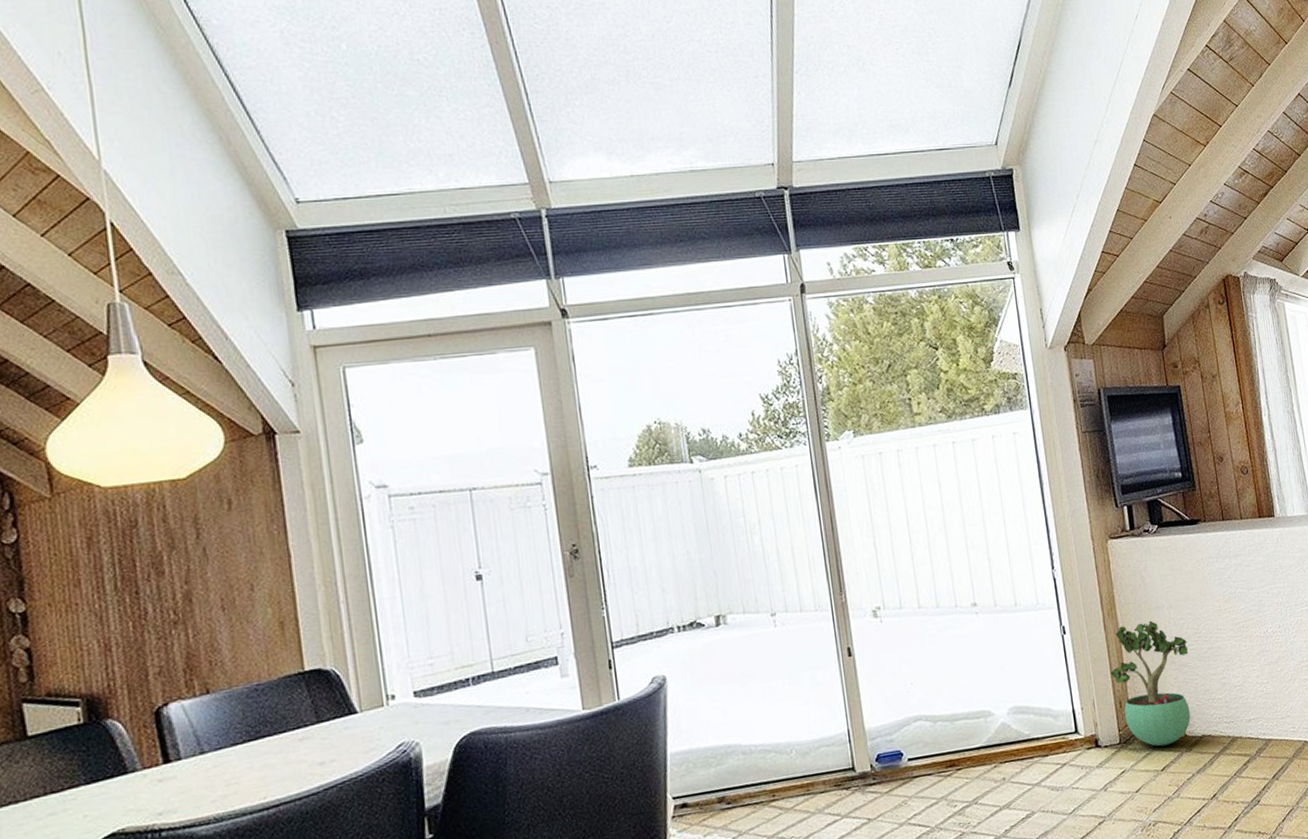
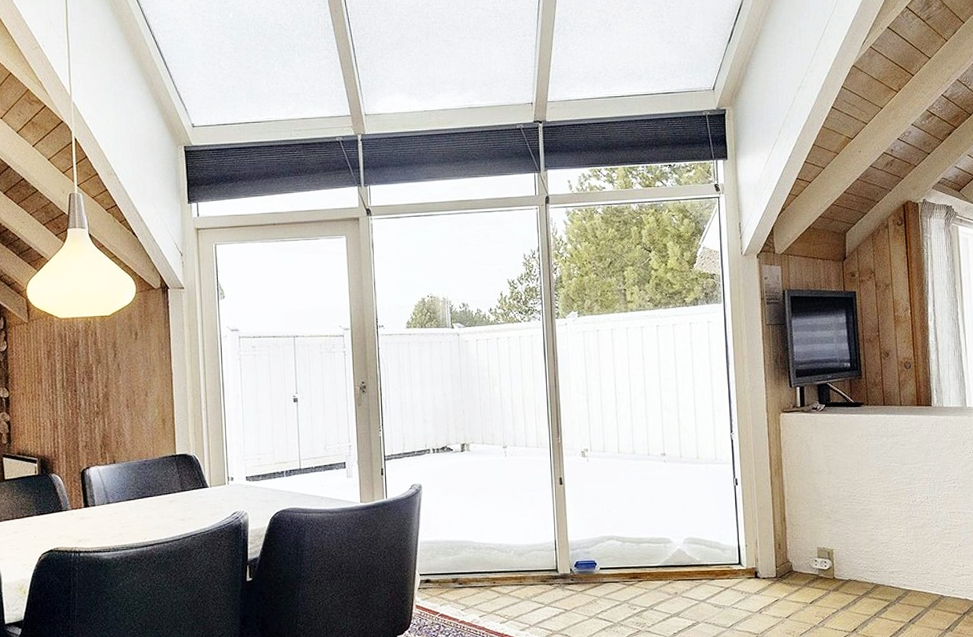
potted plant: present [1110,620,1191,747] -> none [773,481,843,584]

